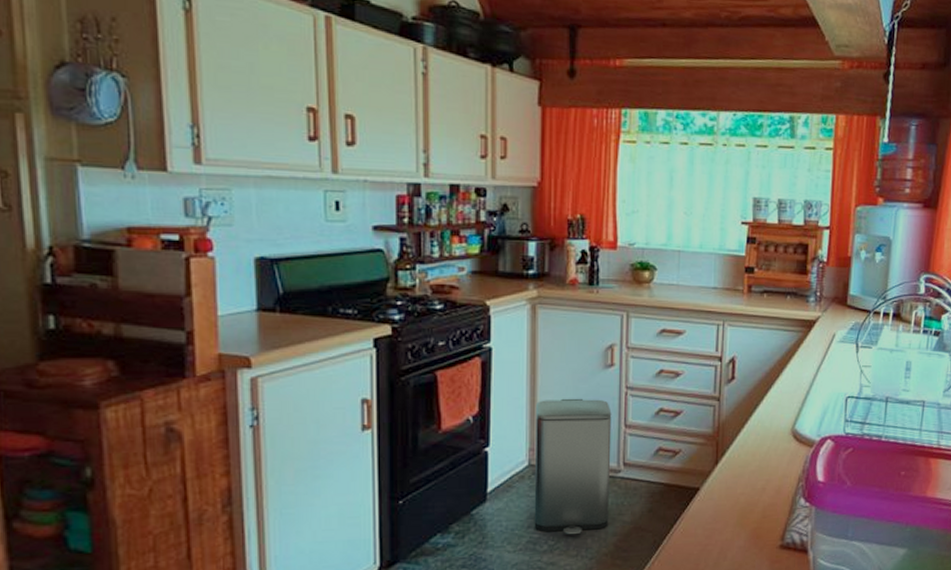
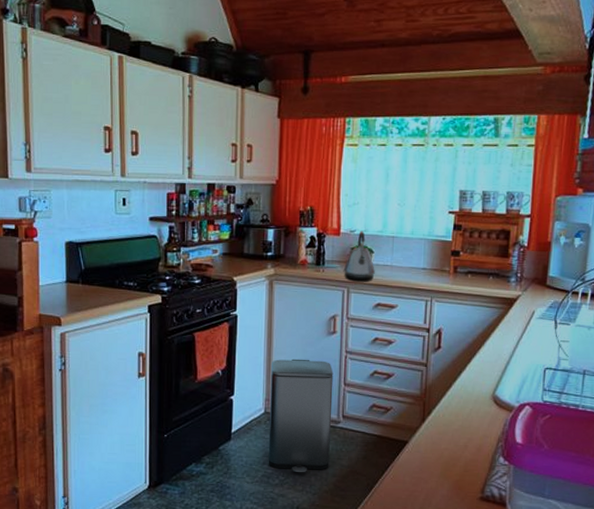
kettle: none [621,244,659,306] -> present [343,231,375,283]

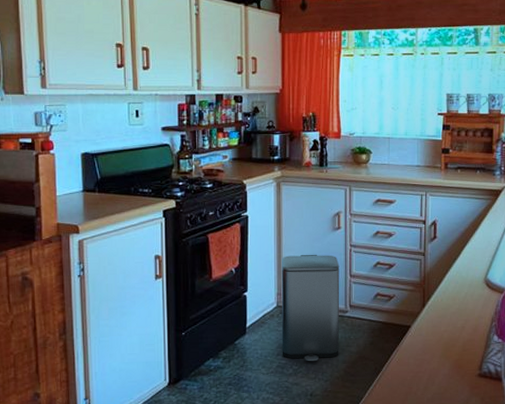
kettle: present [343,231,375,283] -> none [344,133,374,181]

